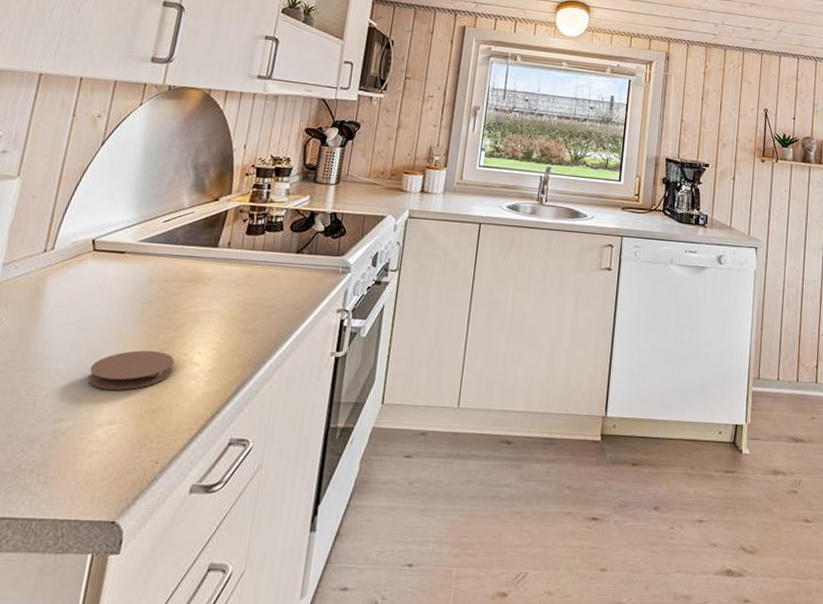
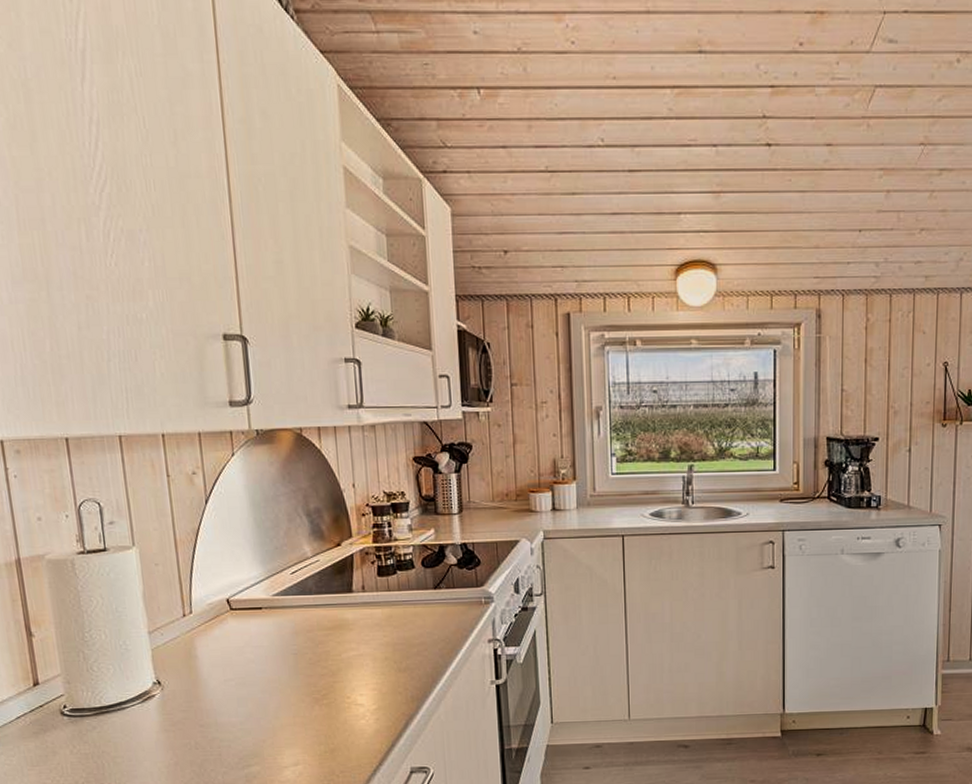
coaster: present [88,350,174,390] -> none [262,696,340,736]

